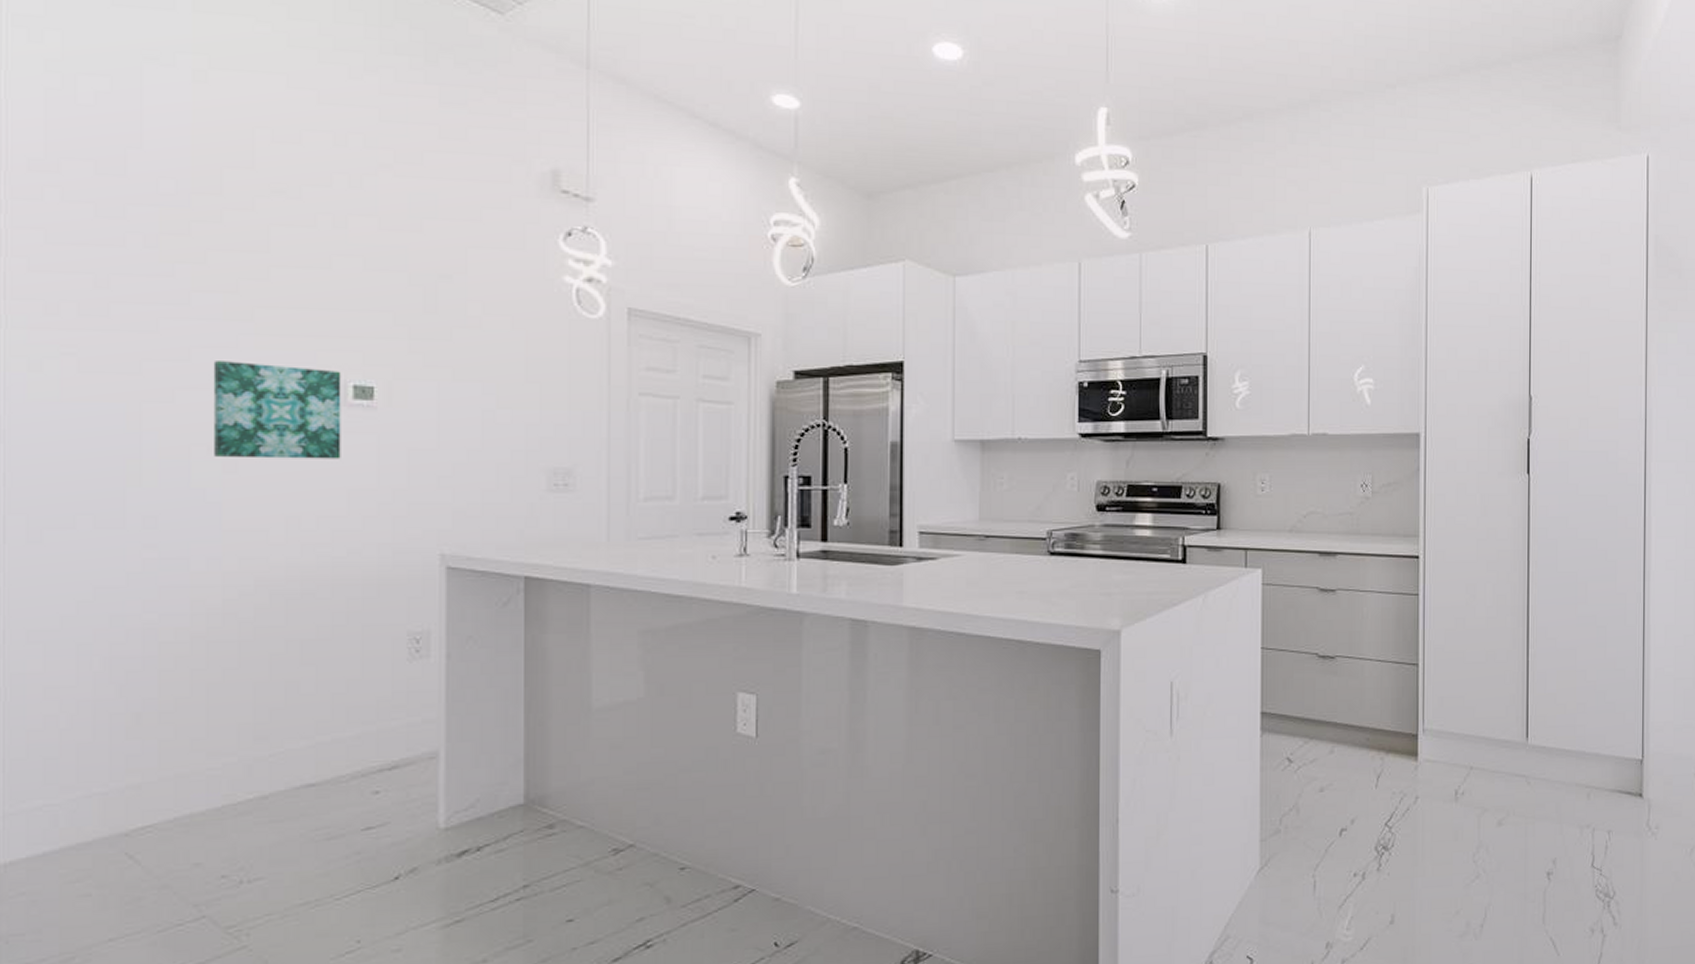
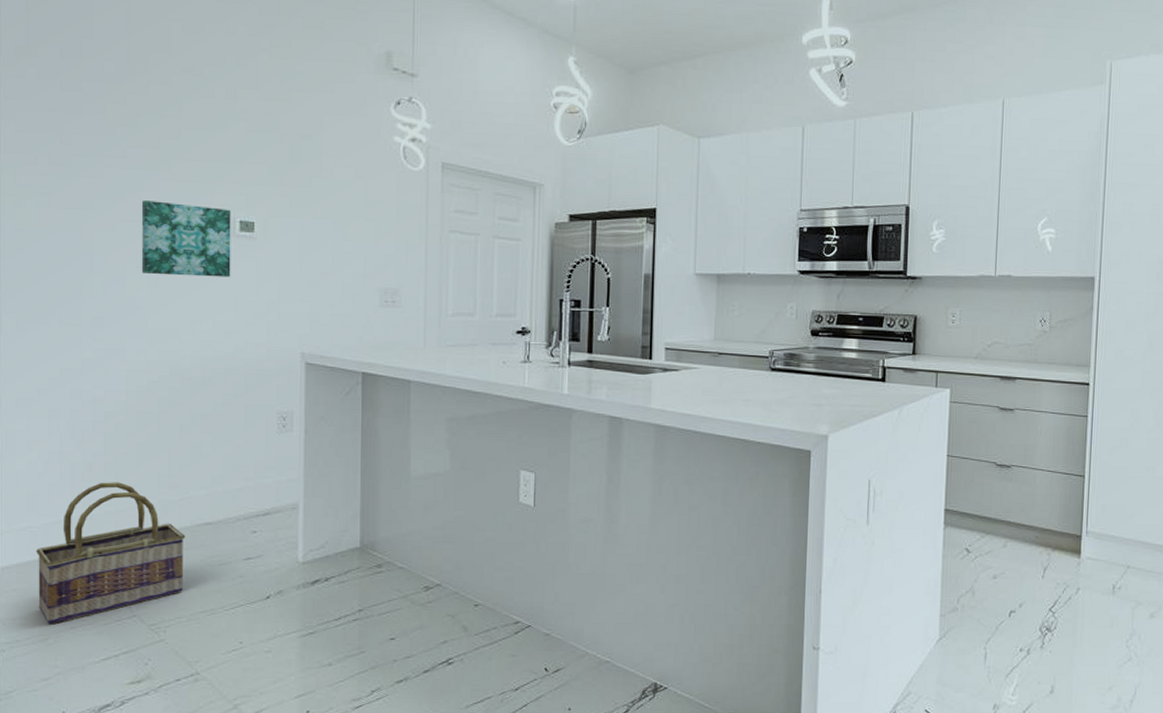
basket: none [57,737,278,938] -> present [37,482,186,625]

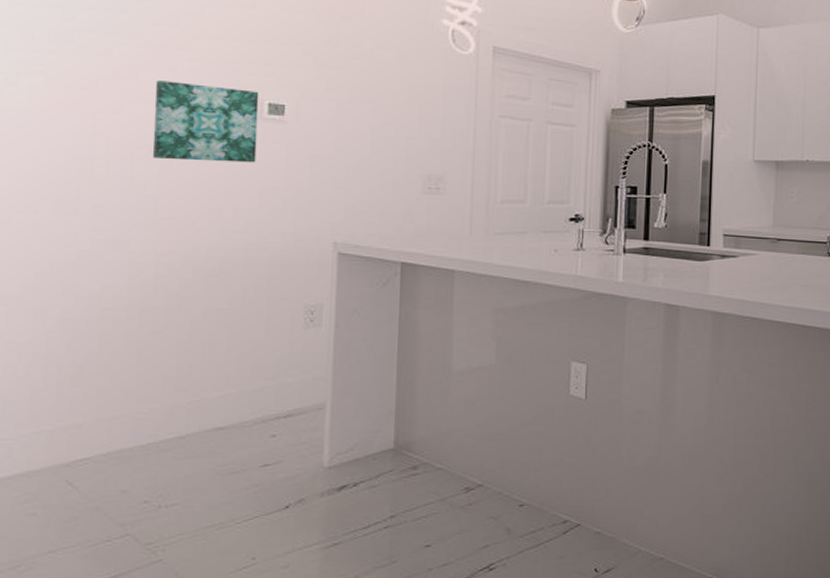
basket: present [37,482,186,625] -> none [9,386,193,550]

